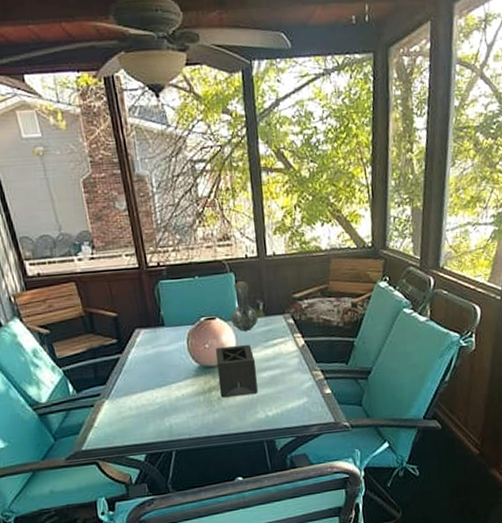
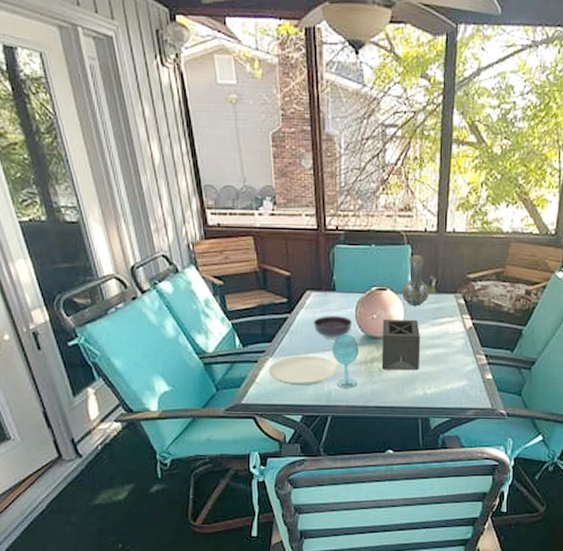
plate: none [105,392,177,425] -> present [268,355,338,386]
bowl: none [146,350,186,374] -> present [313,316,353,339]
wine glass: none [167,367,197,422] -> present [332,335,359,389]

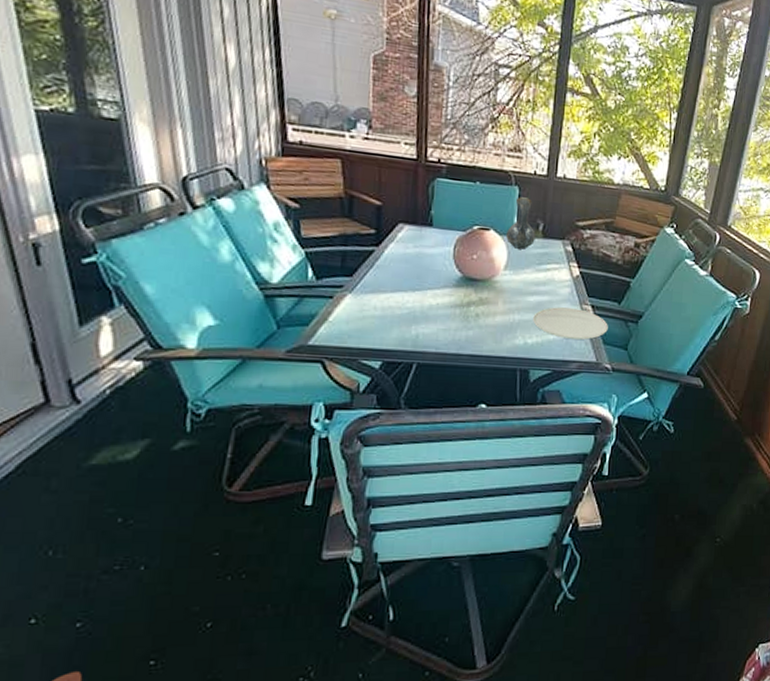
plate: present [268,355,338,386] -> none [345,293,429,328]
bowl: present [313,316,353,339] -> none [404,252,450,278]
wine glass: present [332,335,359,389] -> none [423,274,455,334]
lantern: present [381,319,421,371] -> none [479,261,525,318]
plate: none [431,358,502,388] -> present [533,307,608,340]

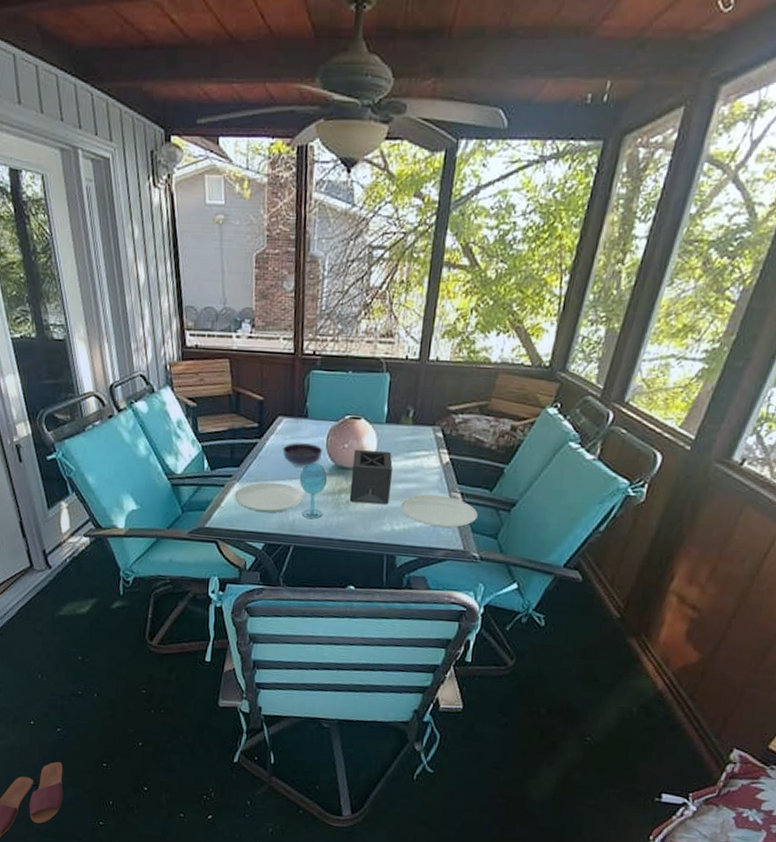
plate: none [345,293,429,328] -> present [234,482,304,513]
bowl: none [404,252,450,278] -> present [282,443,323,467]
wine glass: none [423,274,455,334] -> present [299,463,328,520]
lantern: none [479,261,525,318] -> present [349,450,393,505]
pitcher: present [505,197,536,249] -> none [375,384,406,437]

